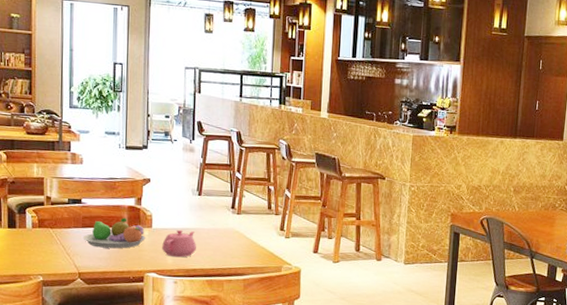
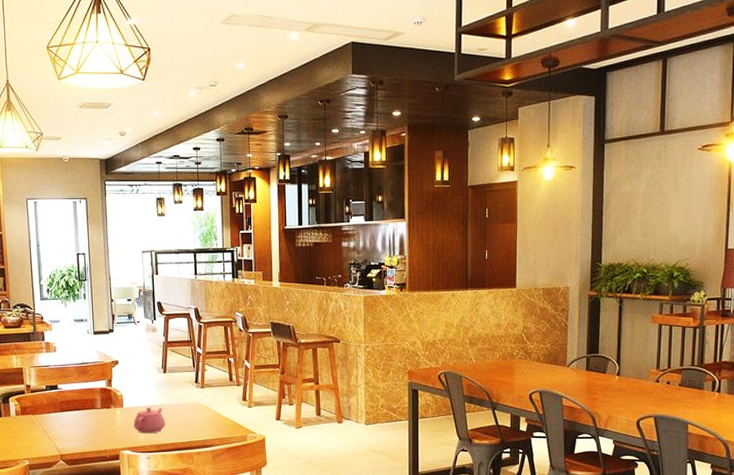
fruit bowl: present [83,217,146,249] -> none [61,399,118,430]

